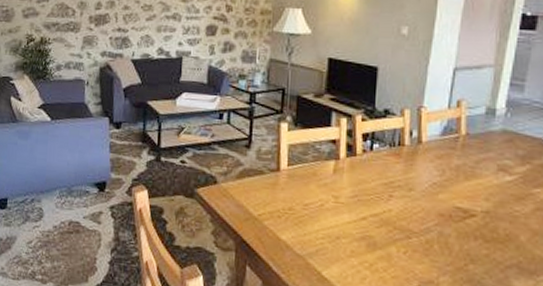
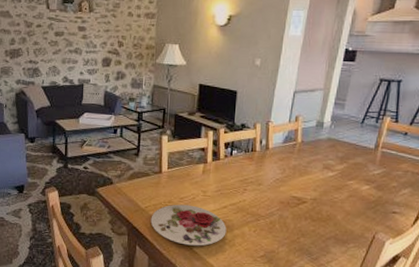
plate: none [265,212,367,270] -> present [150,204,227,246]

